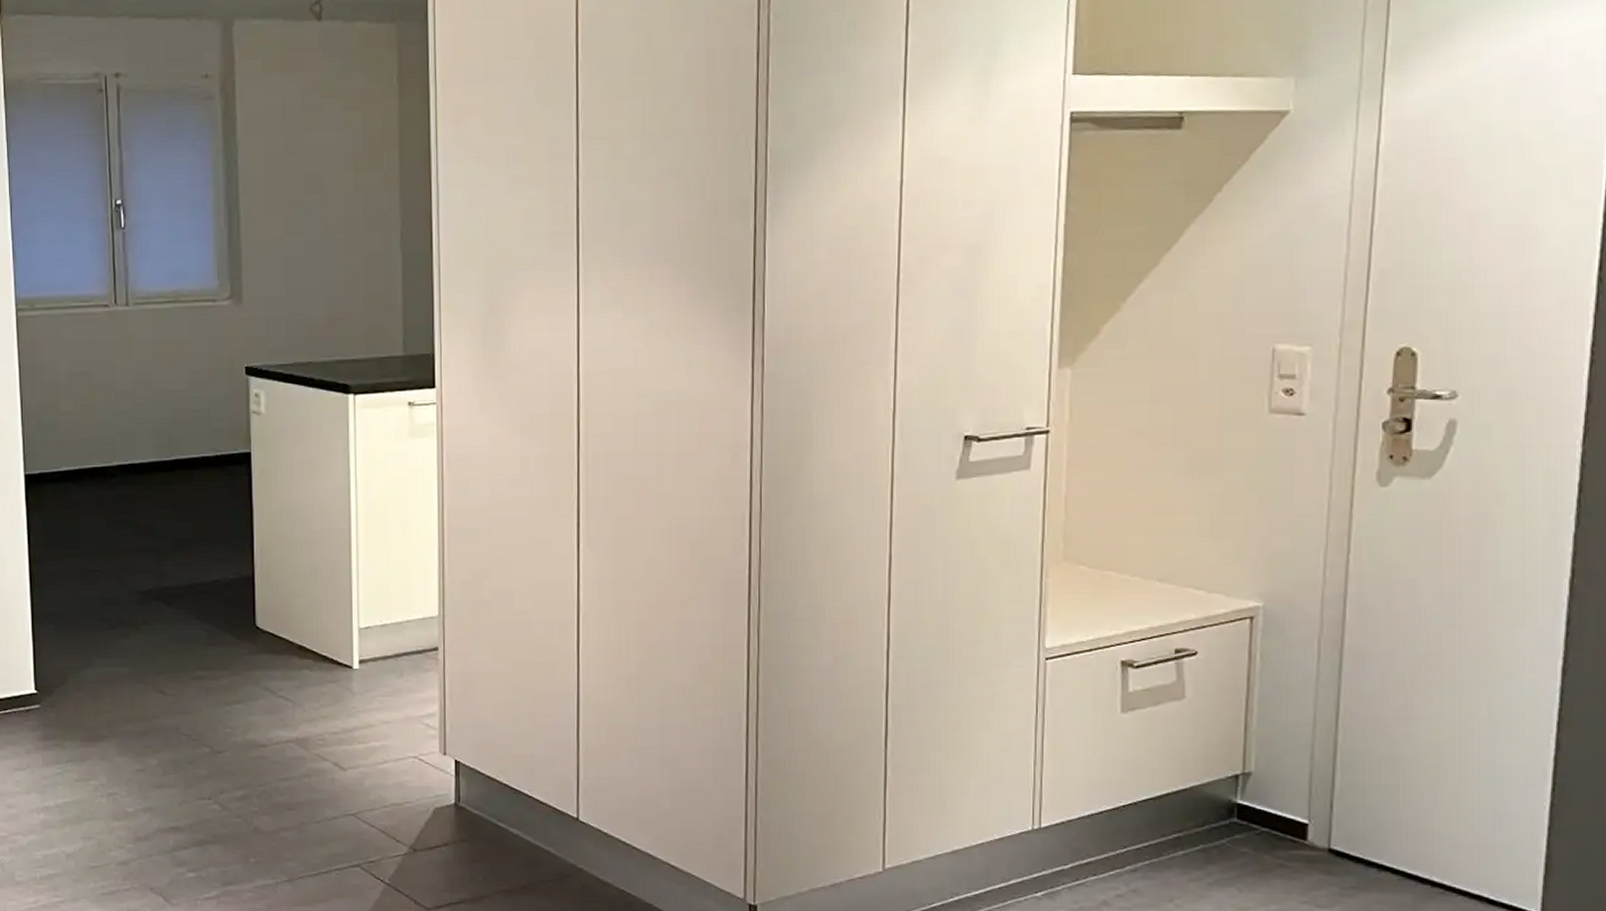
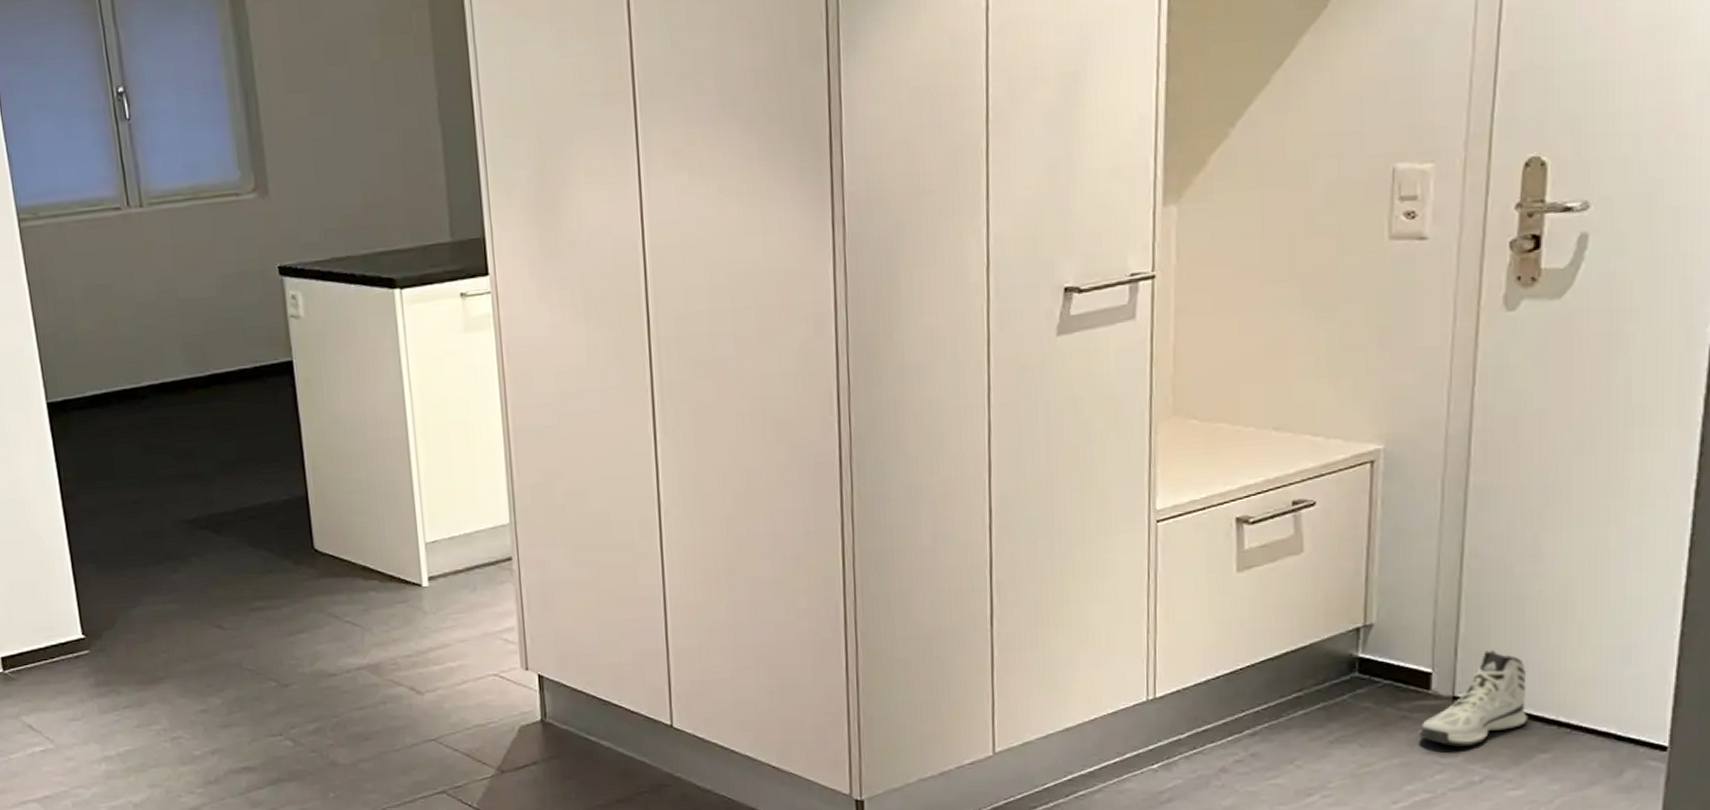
sneaker: none [1295,806,1401,898] -> present [1419,650,1527,746]

